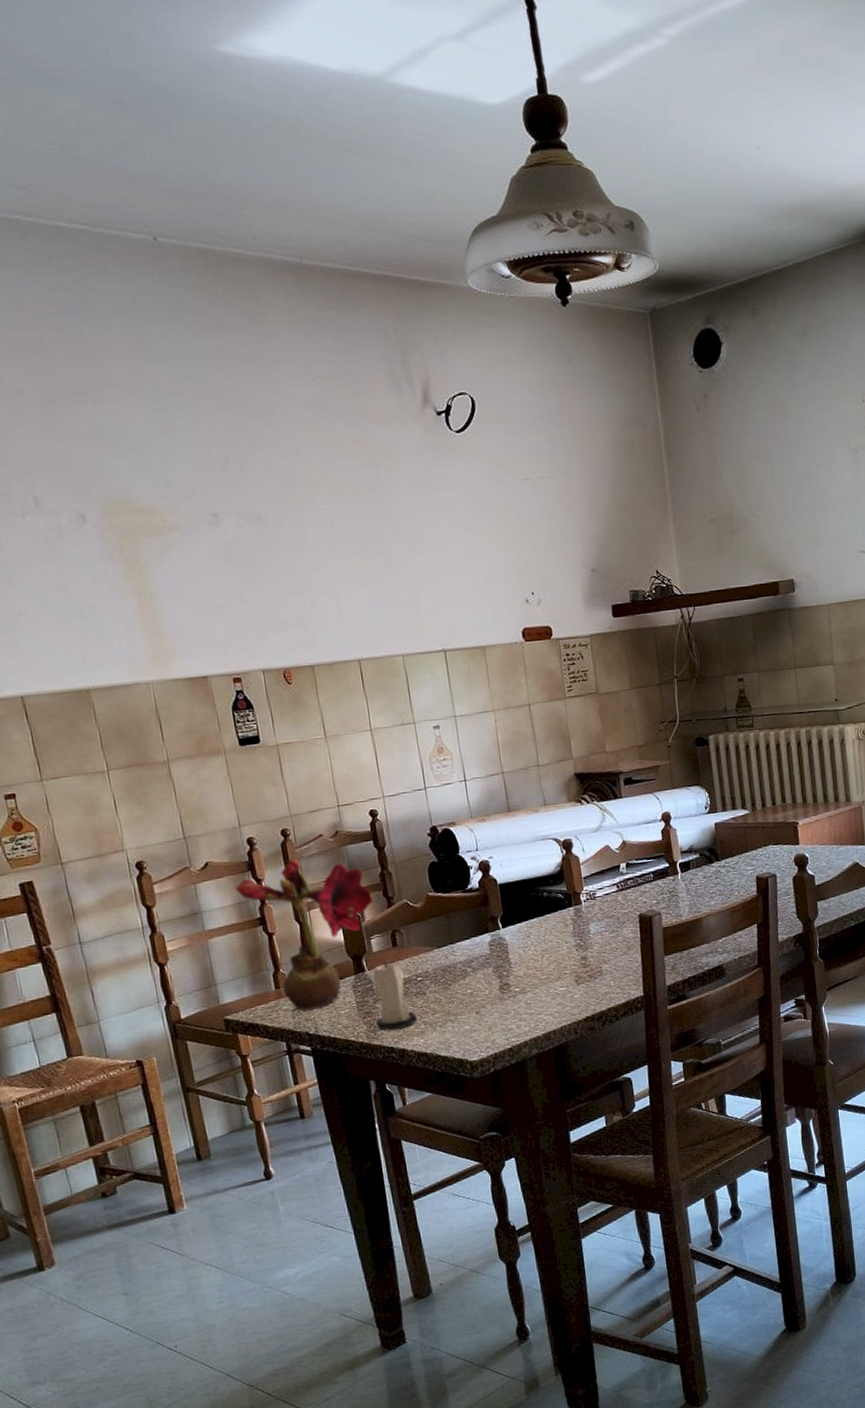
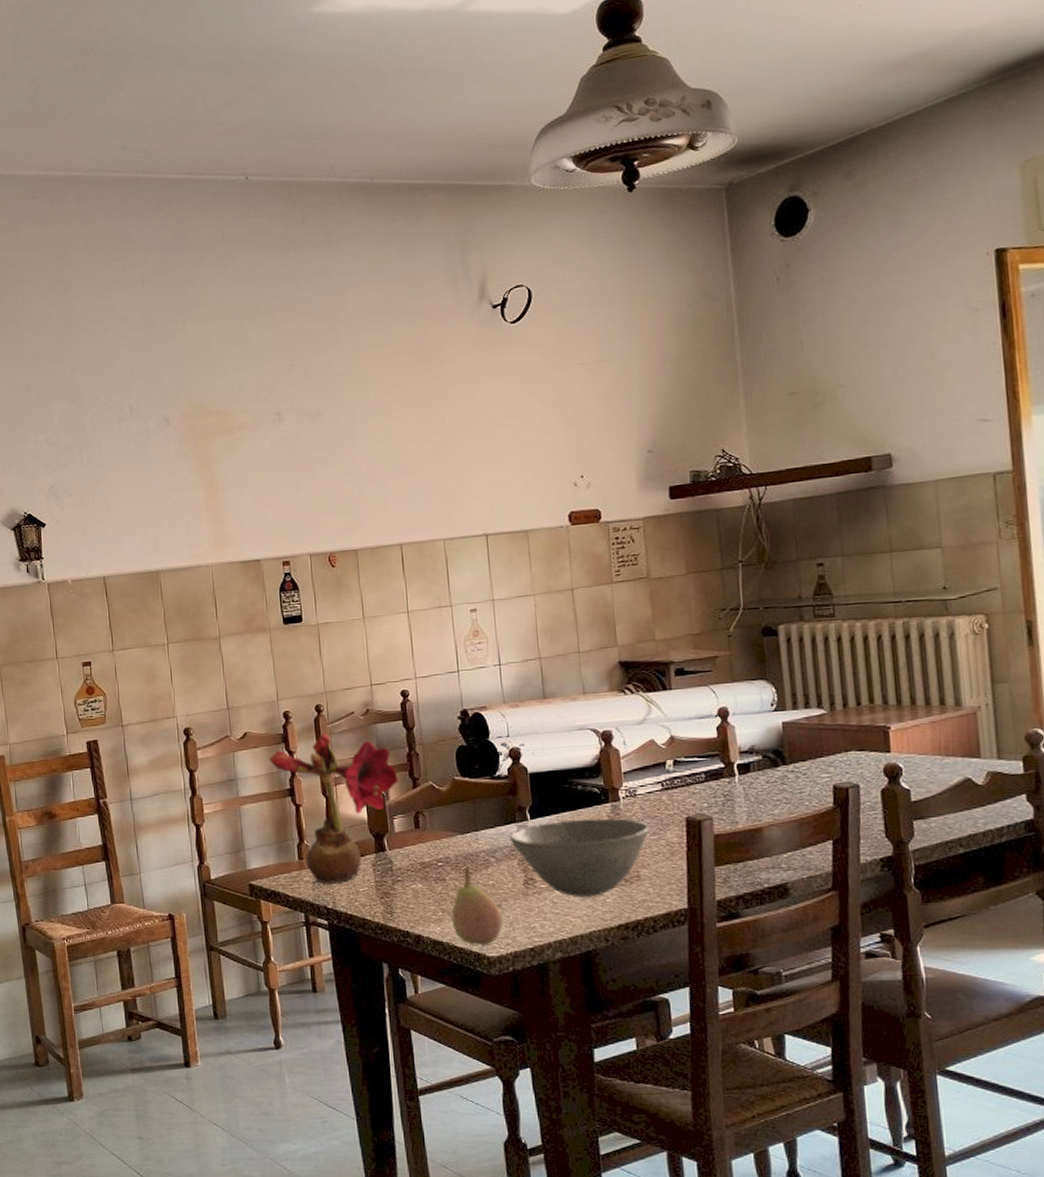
candle: present [373,960,418,1031] -> none [393,841,436,914]
fruit: none [433,978,482,1052] -> present [451,866,503,945]
bowl: none [484,920,608,997] -> present [510,818,649,897]

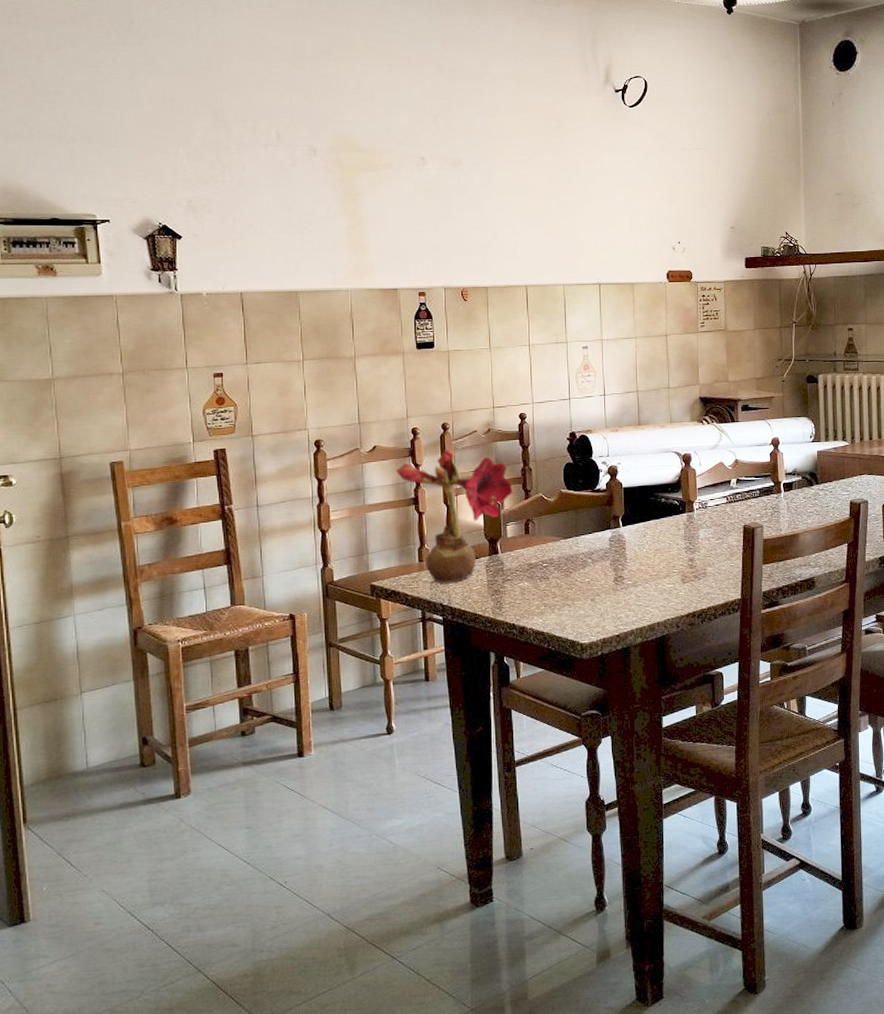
fruit: present [451,866,503,945] -> none [552,566,595,634]
bowl: present [510,818,649,897] -> none [605,526,715,591]

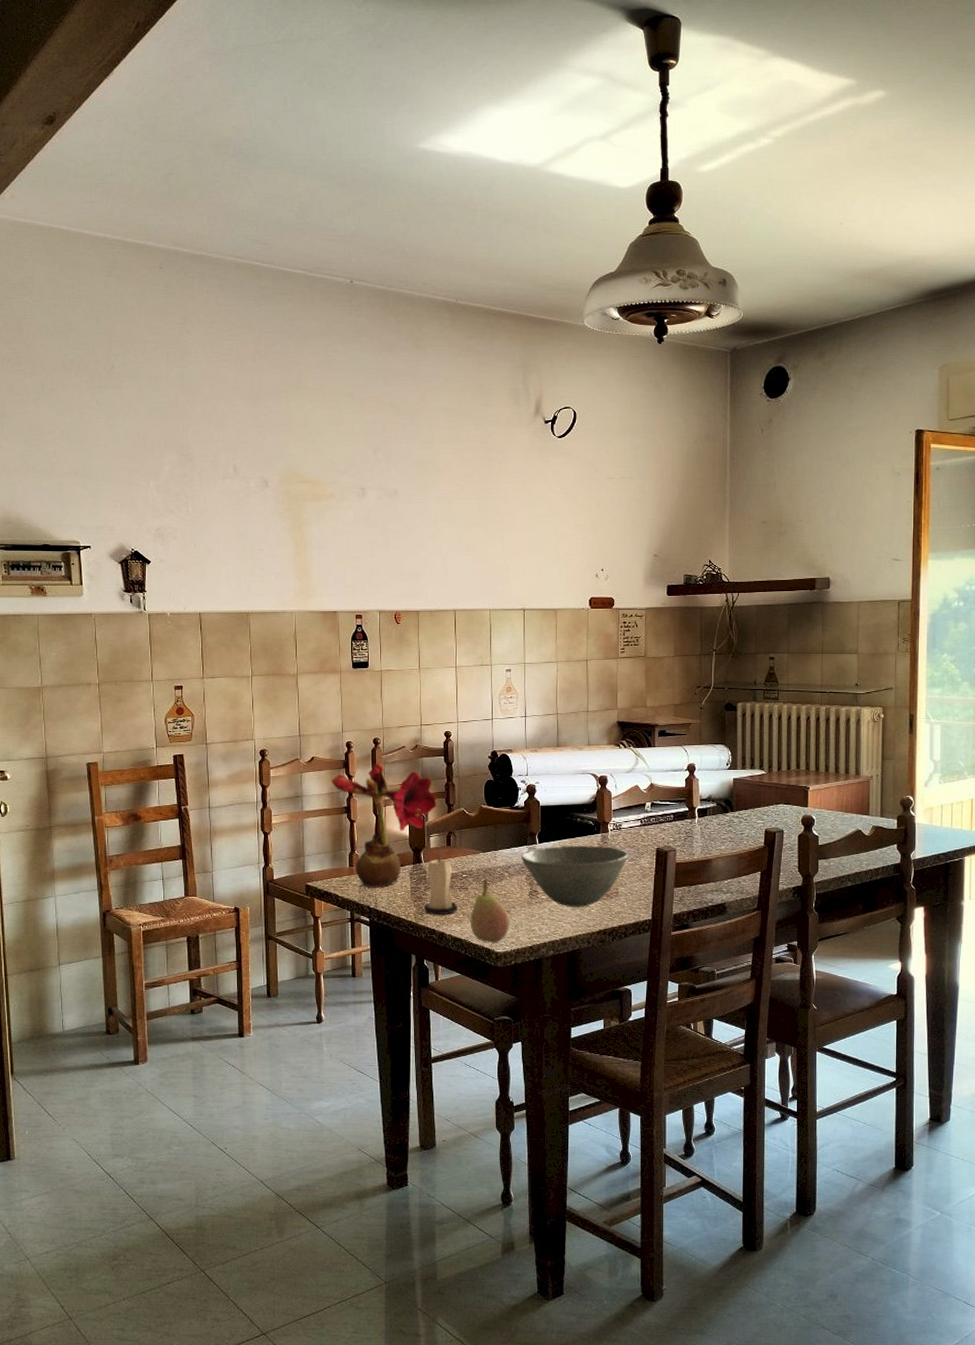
candle: none [502,545,539,609] -> present [424,856,458,915]
fruit: none [552,566,595,634] -> present [470,878,510,942]
bowl: none [605,526,715,591] -> present [521,845,628,907]

